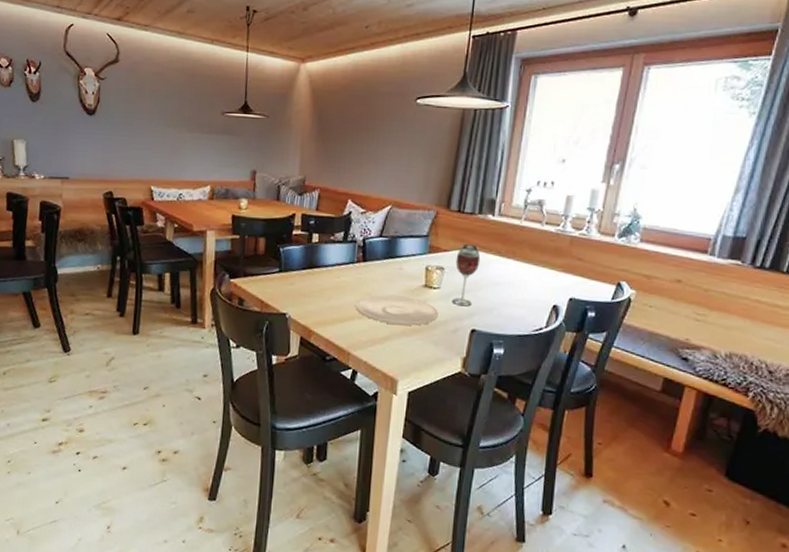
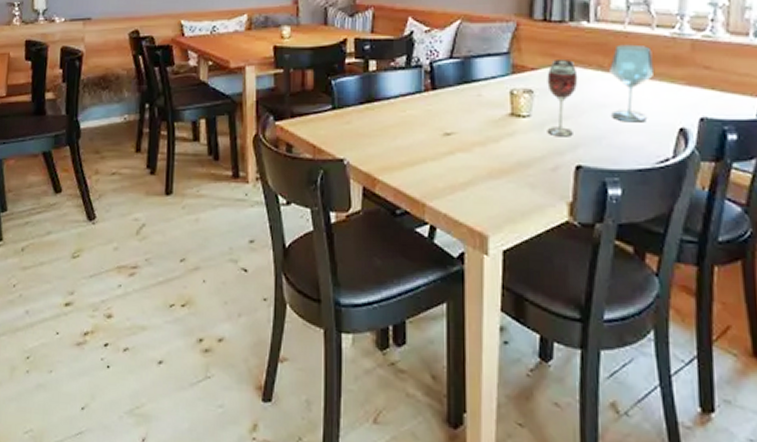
plate: present [355,294,439,326] -> none [427,128,532,166]
wine glass: none [503,236,541,299] -> present [609,44,655,123]

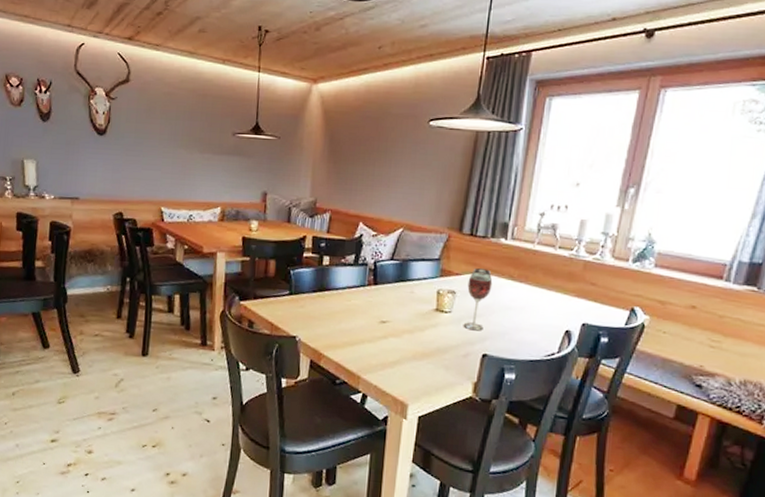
wine glass: present [609,44,655,123] -> none [515,260,554,324]

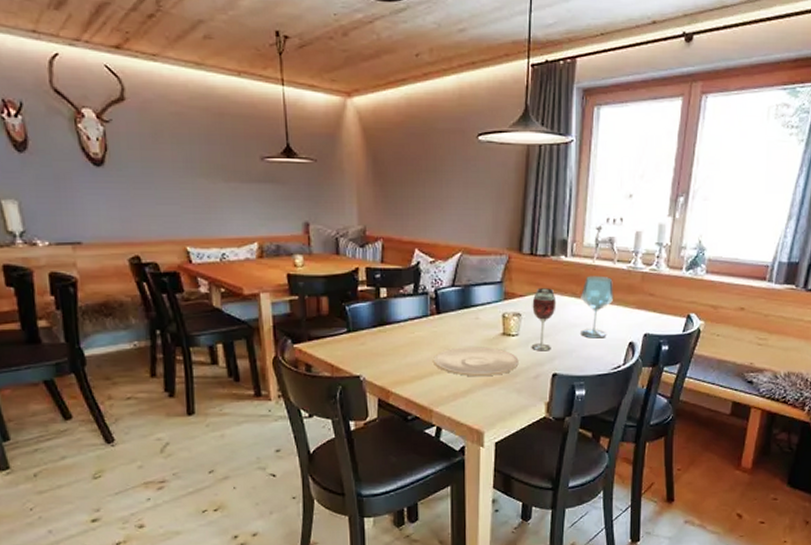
plate: none [366,318,450,350] -> present [433,346,519,377]
wine glass: none [515,260,554,324] -> present [581,276,614,339]

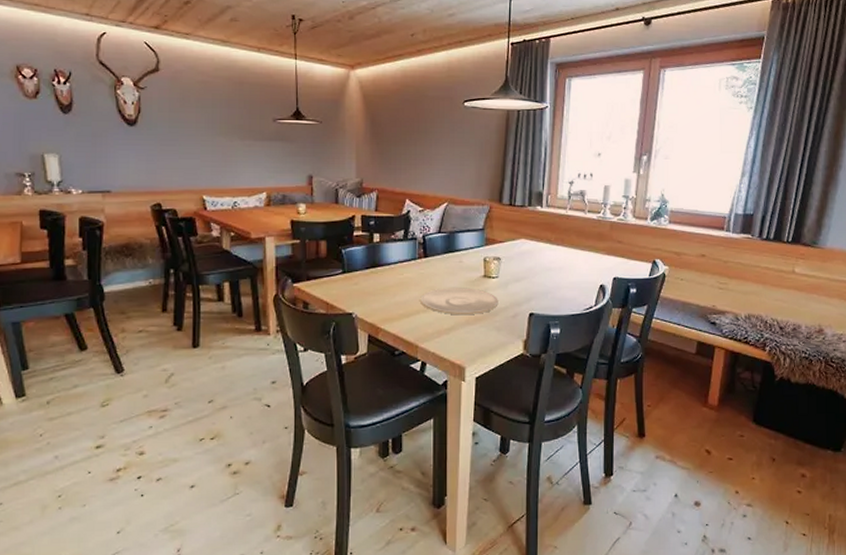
wineglass: present [531,288,556,351] -> none [510,235,533,293]
wine glass: present [581,276,614,339] -> none [555,224,586,281]

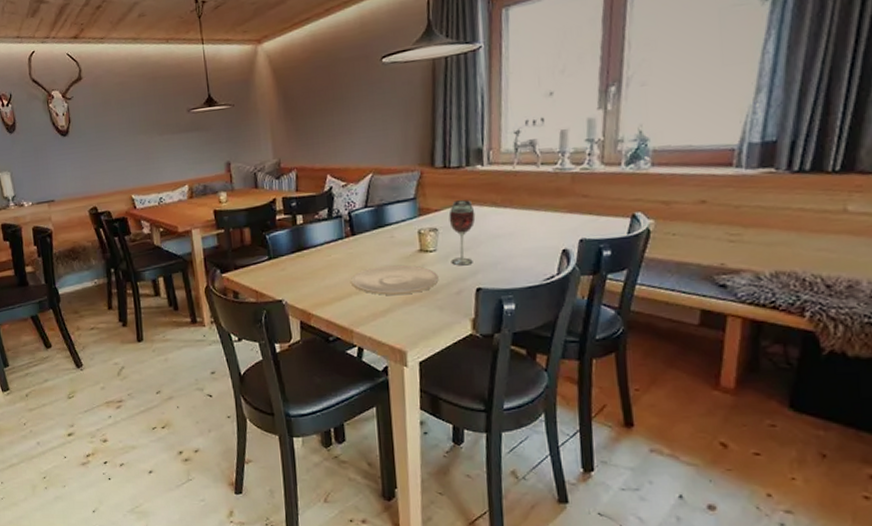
wineglass: none [510,235,533,293] -> present [448,200,476,266]

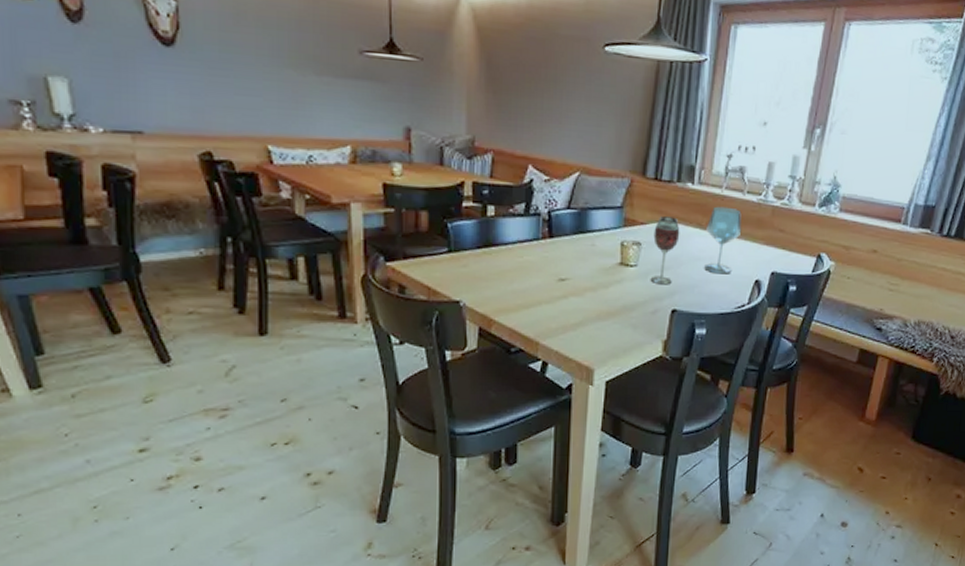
plate: present [351,264,439,296] -> none [543,274,636,309]
wine glass: none [502,181,541,249] -> present [704,206,742,274]

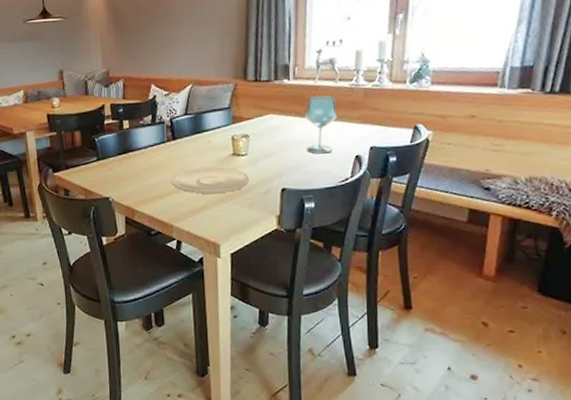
plate: none [543,274,636,309] -> present [172,166,249,195]
wineglass: present [650,216,680,285] -> none [258,110,282,169]

